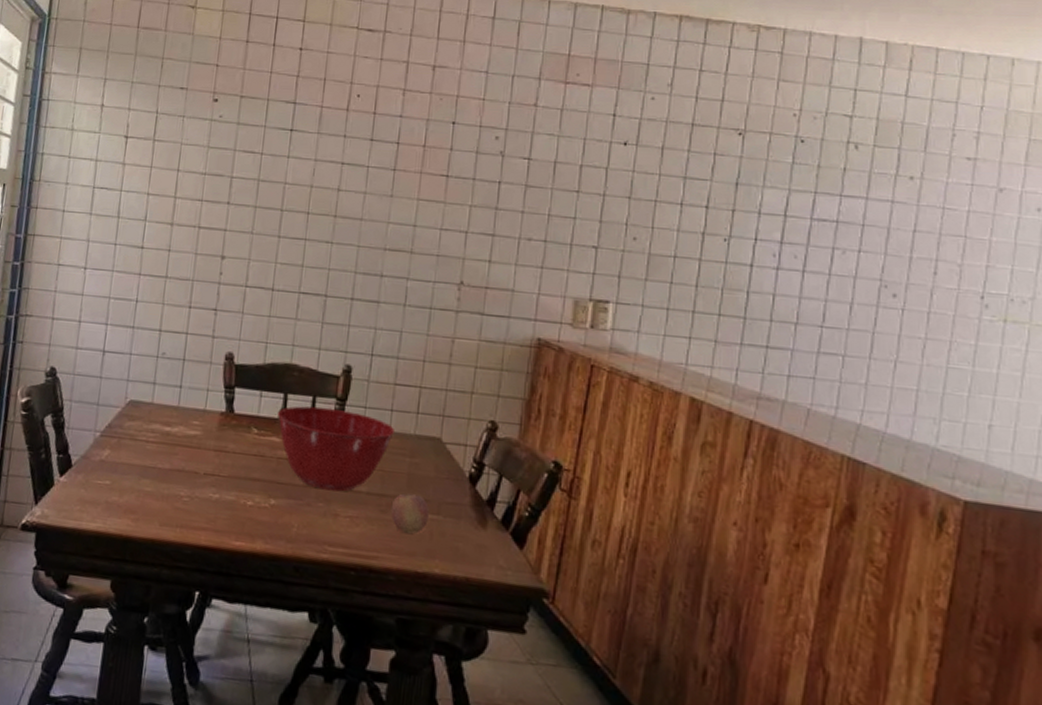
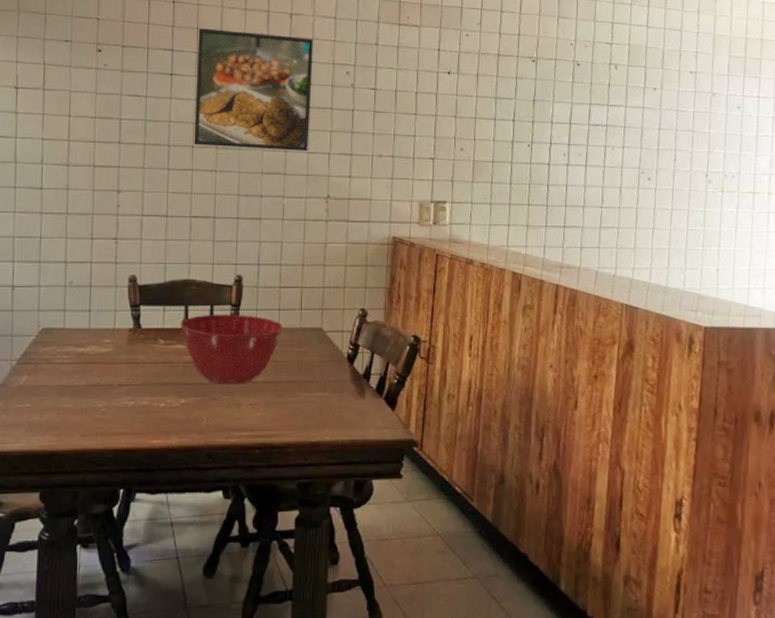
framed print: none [309,79,458,227] -> present [194,28,313,151]
fruit: present [390,494,429,534] -> none [285,378,317,412]

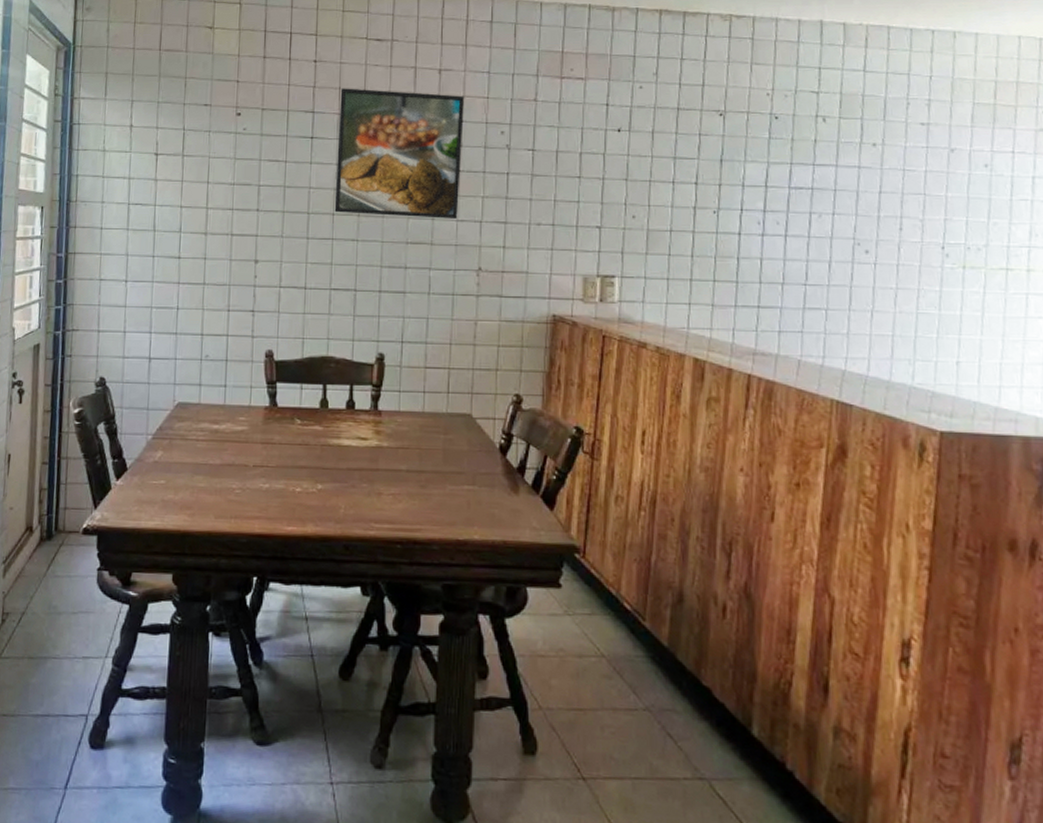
mixing bowl: present [181,313,284,384] -> none [319,394,429,472]

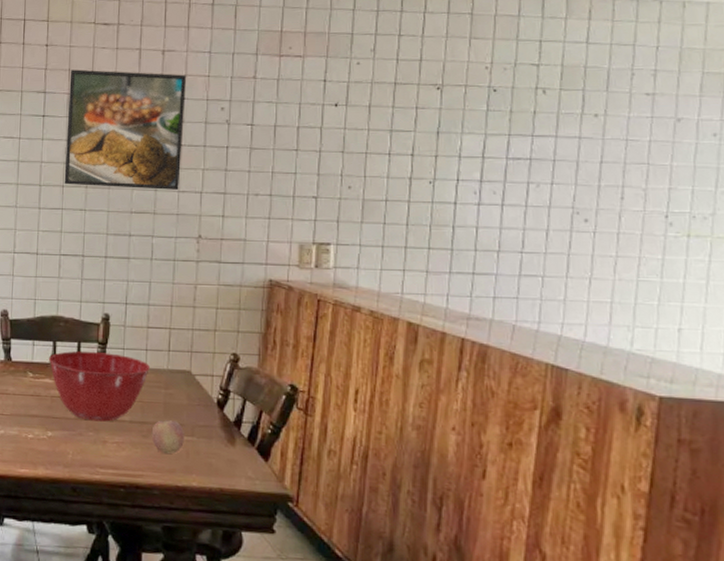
mixing bowl: none [319,394,429,472] -> present [49,350,151,422]
fruit: none [430,468,465,506] -> present [151,420,184,454]

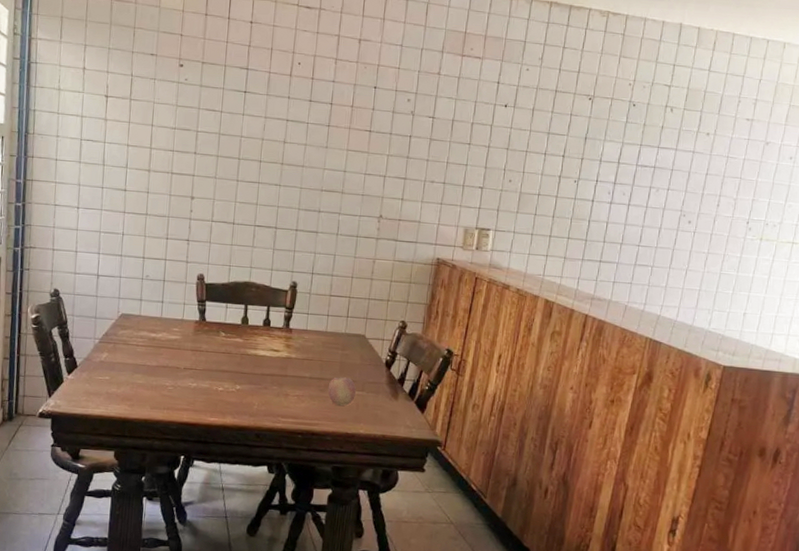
mixing bowl: present [49,350,151,422] -> none [240,314,331,378]
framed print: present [64,69,186,190] -> none [261,49,379,172]

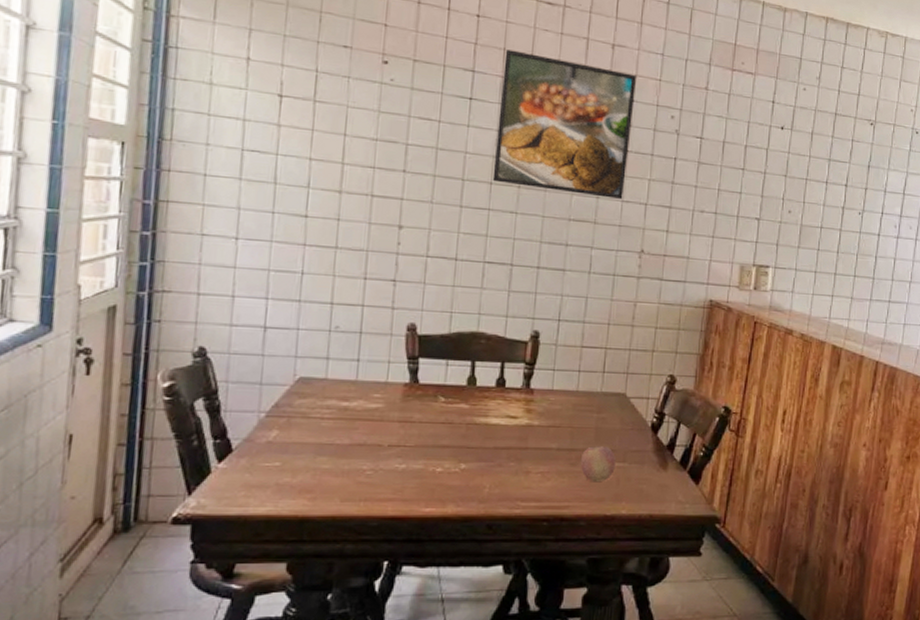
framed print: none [261,49,379,172] -> present [492,49,636,199]

